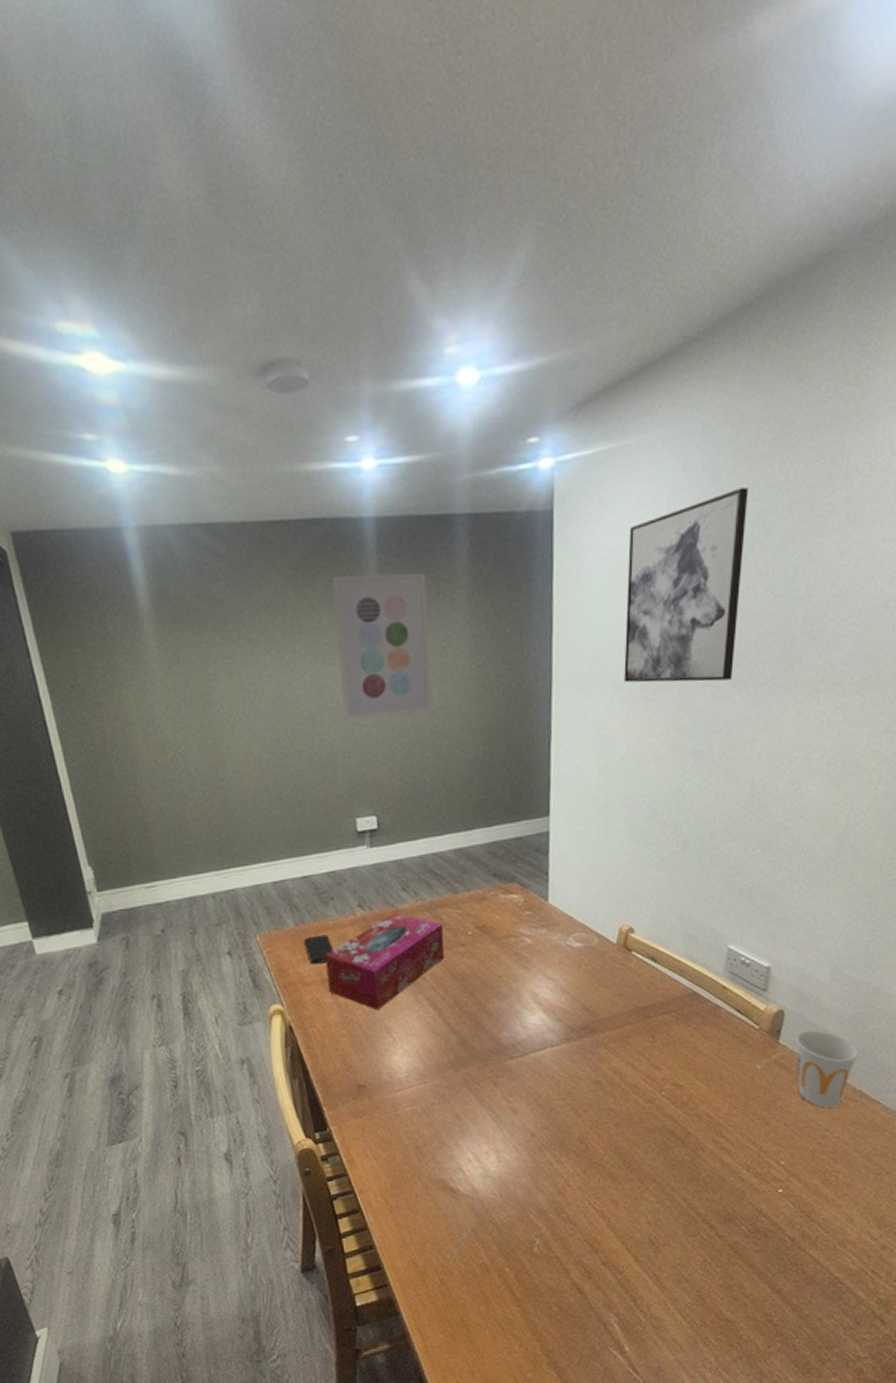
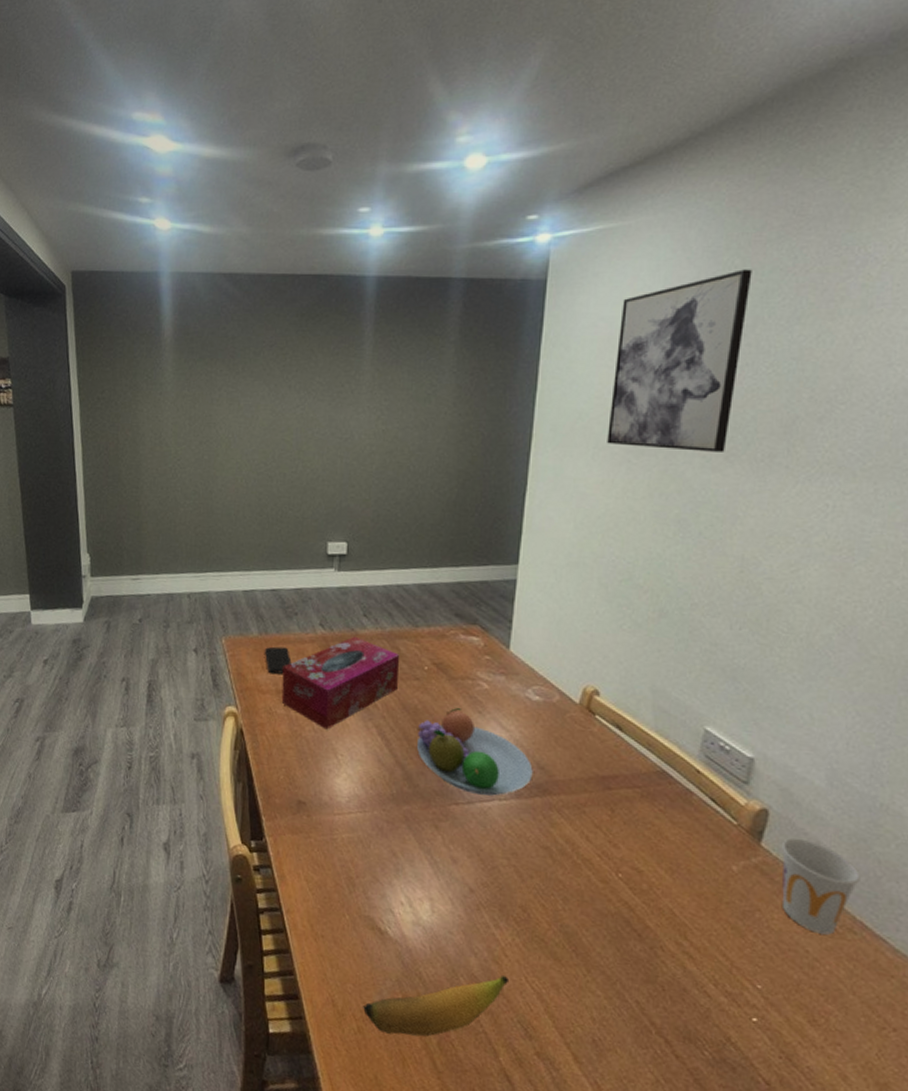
wall art: present [332,573,432,722] -> none [328,324,419,453]
banana: none [444,1204,573,1280] -> present [363,975,508,1037]
fruit bowl: none [467,967,580,1046] -> present [416,708,533,796]

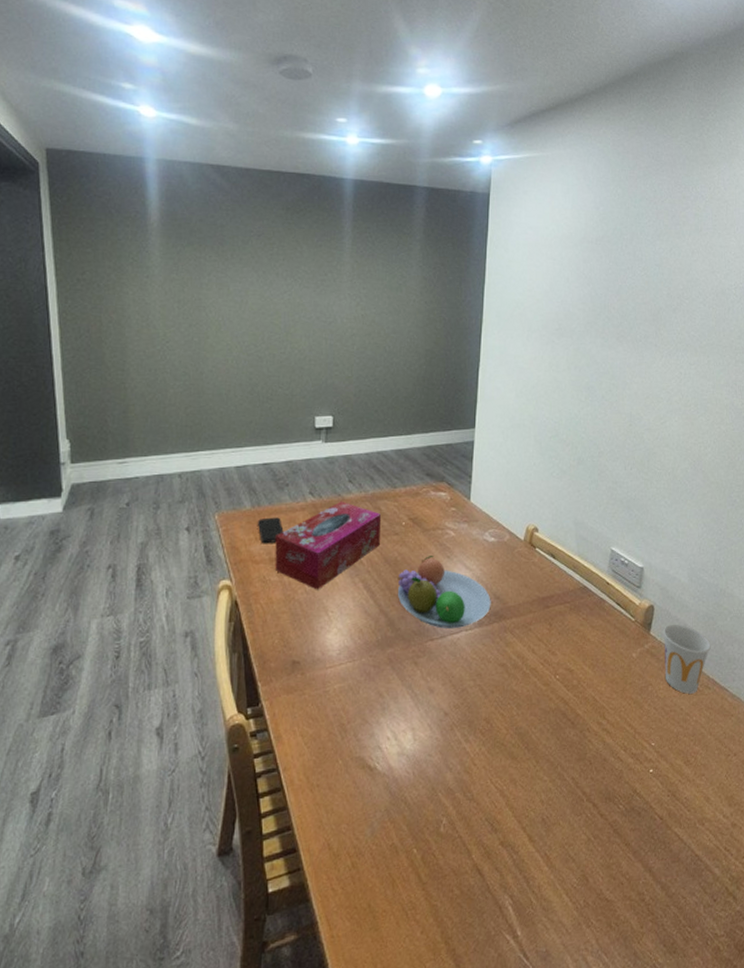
banana: present [363,975,508,1037] -> none [356,783,477,862]
wall art: present [607,269,752,452] -> none [537,197,629,334]

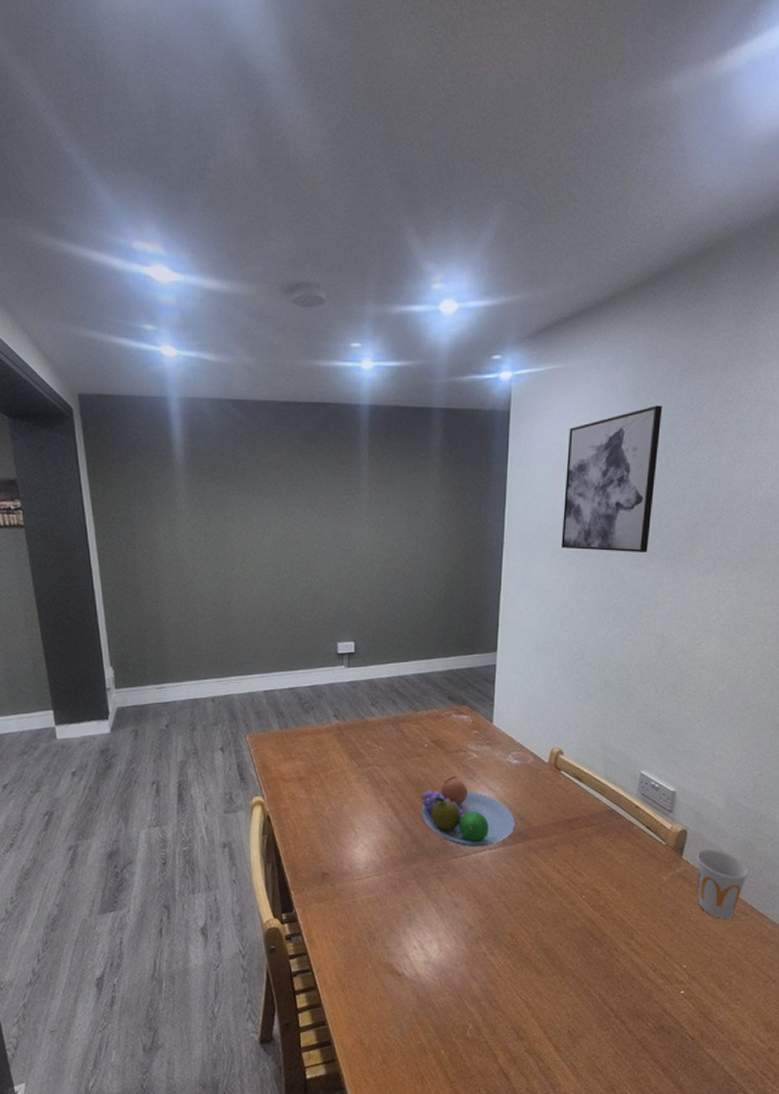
smartphone: present [258,517,284,544] -> none [286,739,311,764]
tissue box: present [275,501,382,590] -> none [303,723,404,808]
wall art: none [537,197,629,334] -> present [561,405,662,552]

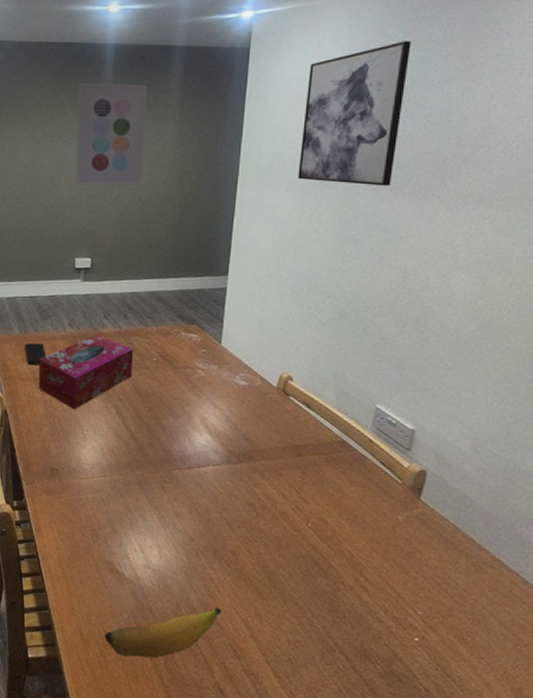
smartphone: none [286,739,311,764] -> present [25,342,46,365]
tissue box: none [303,723,404,808] -> present [38,334,134,410]
wall art: none [332,448,407,563] -> present [76,83,148,186]
banana: none [387,993,503,1059] -> present [104,607,221,658]
fruit bowl: present [421,777,515,847] -> none [147,391,240,462]
cup: present [697,849,749,919] -> none [437,493,498,571]

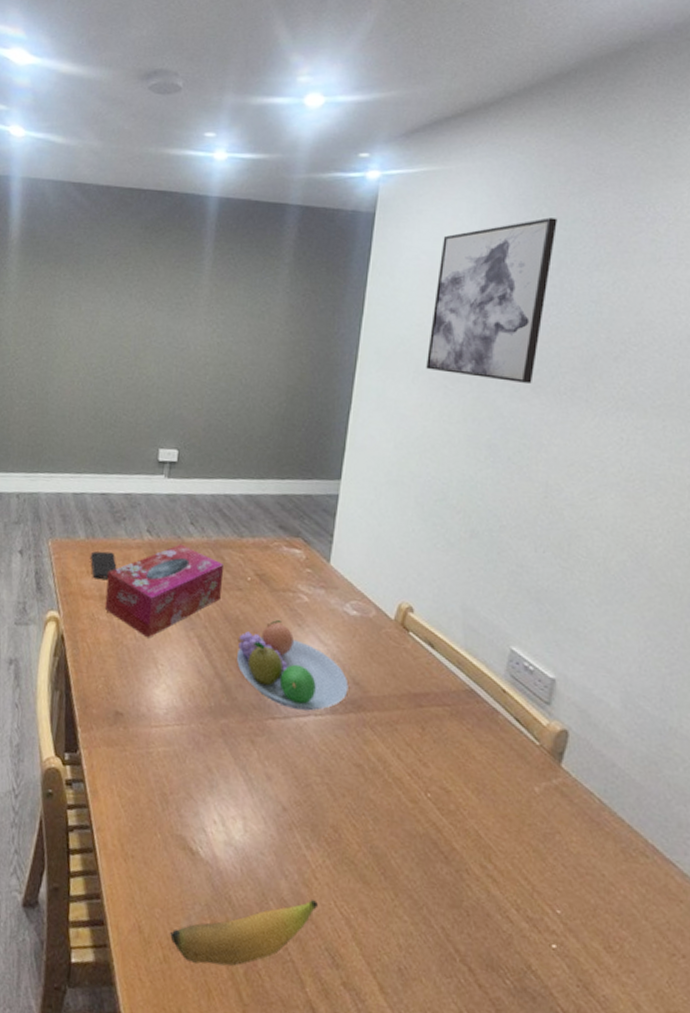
wall art: present [76,83,148,186] -> none [164,239,256,366]
fruit bowl: none [147,391,240,462] -> present [236,620,349,711]

